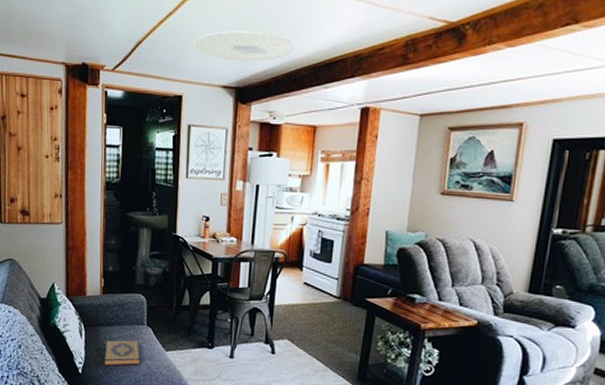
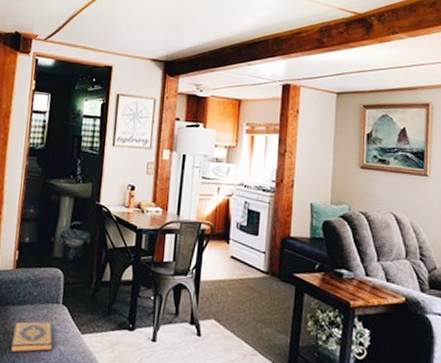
ceiling light: present [193,31,294,62] -> none [125,10,220,39]

